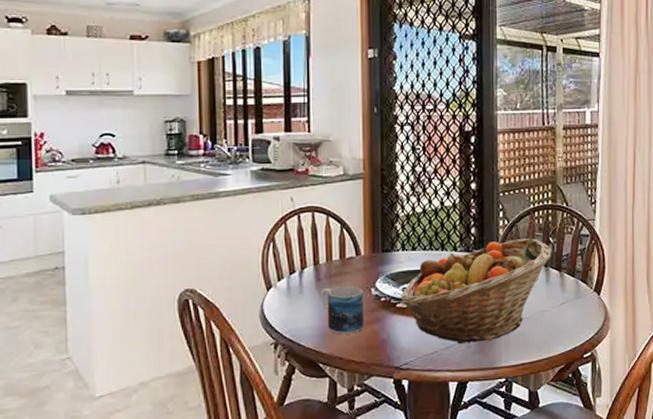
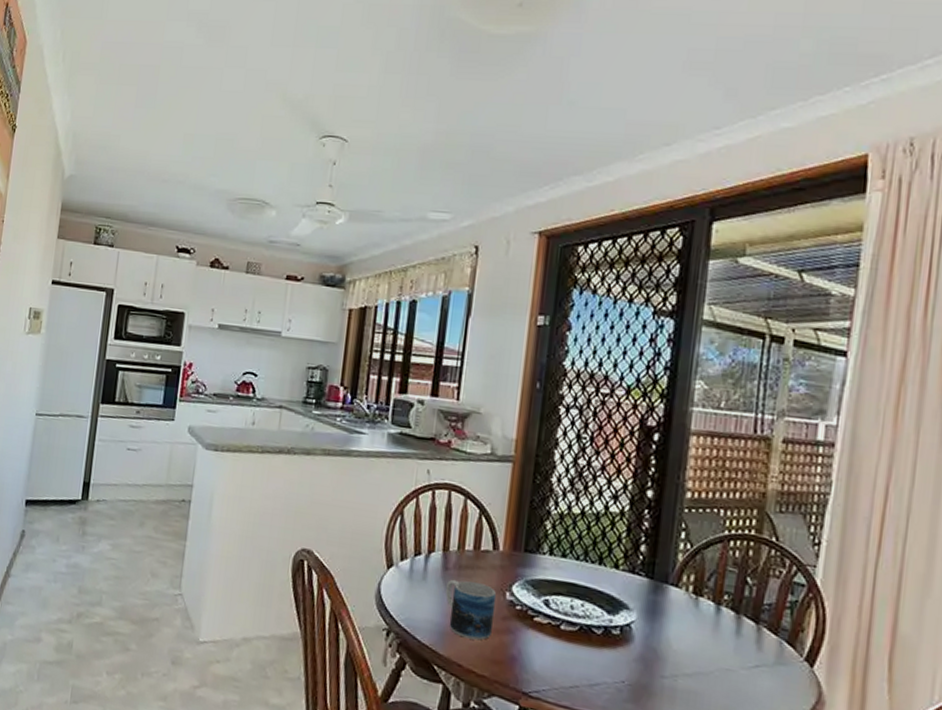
fruit basket: present [400,237,552,345] -> none [539,566,748,691]

